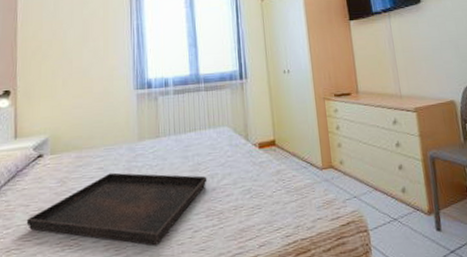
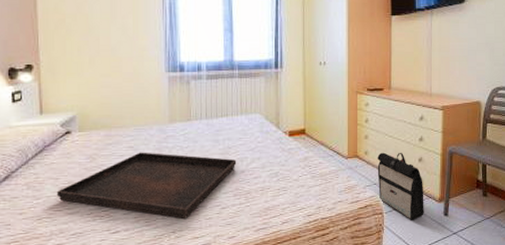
backpack: none [354,161,414,238] -> present [377,152,424,220]

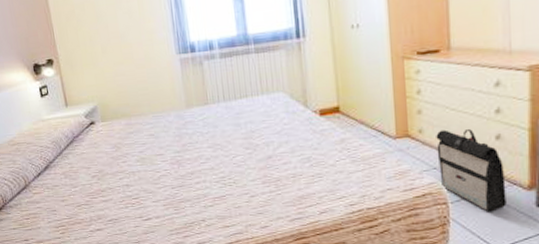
serving tray: present [56,152,237,219] -> none [90,139,262,207]

